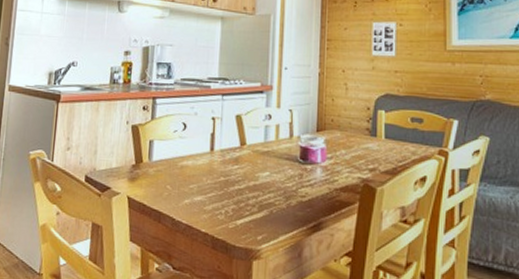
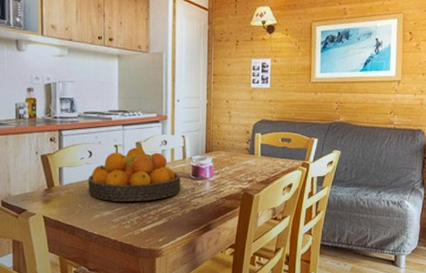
fruit bowl: none [179,121,287,187] -> present [88,147,181,202]

